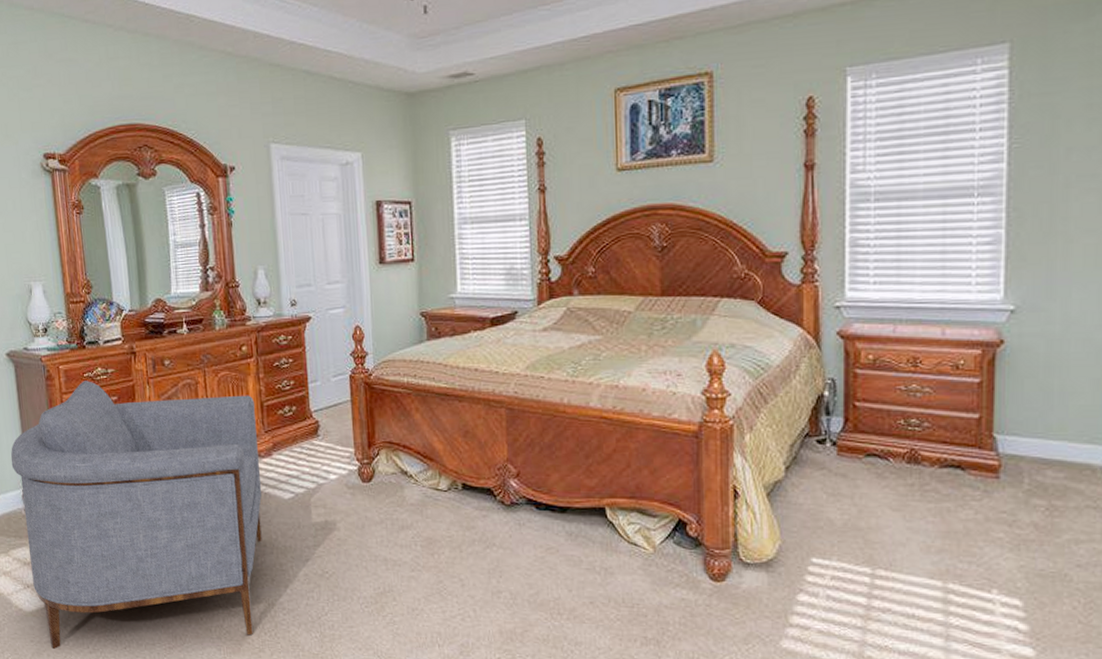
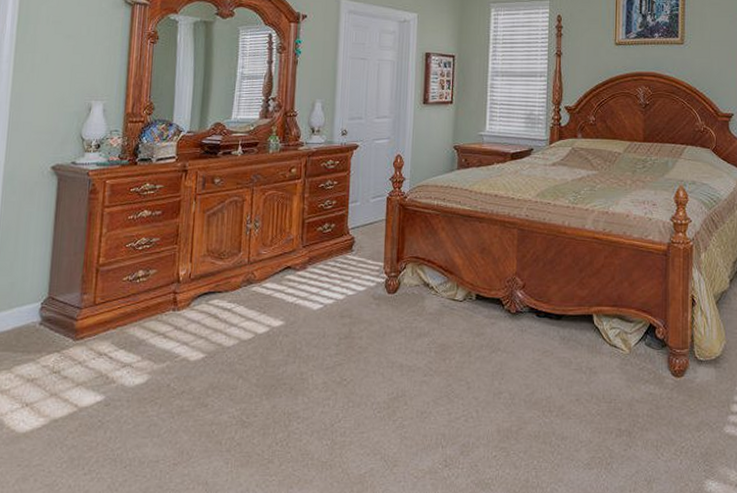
armchair: present [10,381,262,650] -> none [33,195,297,474]

